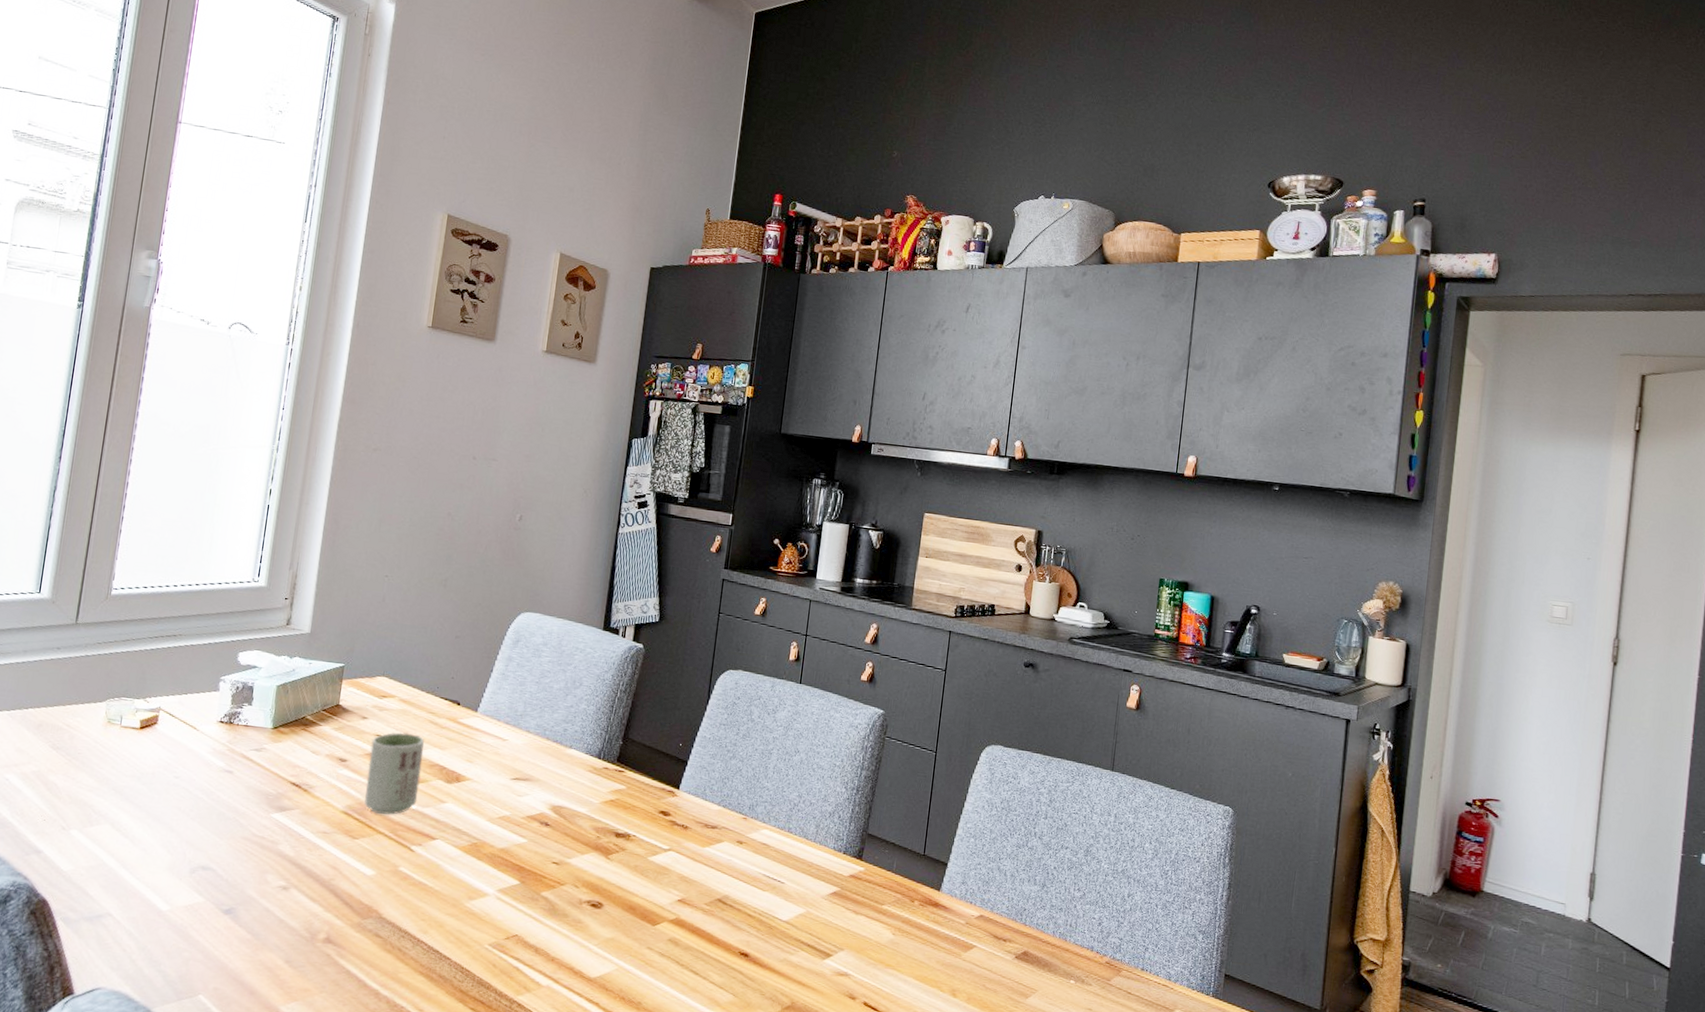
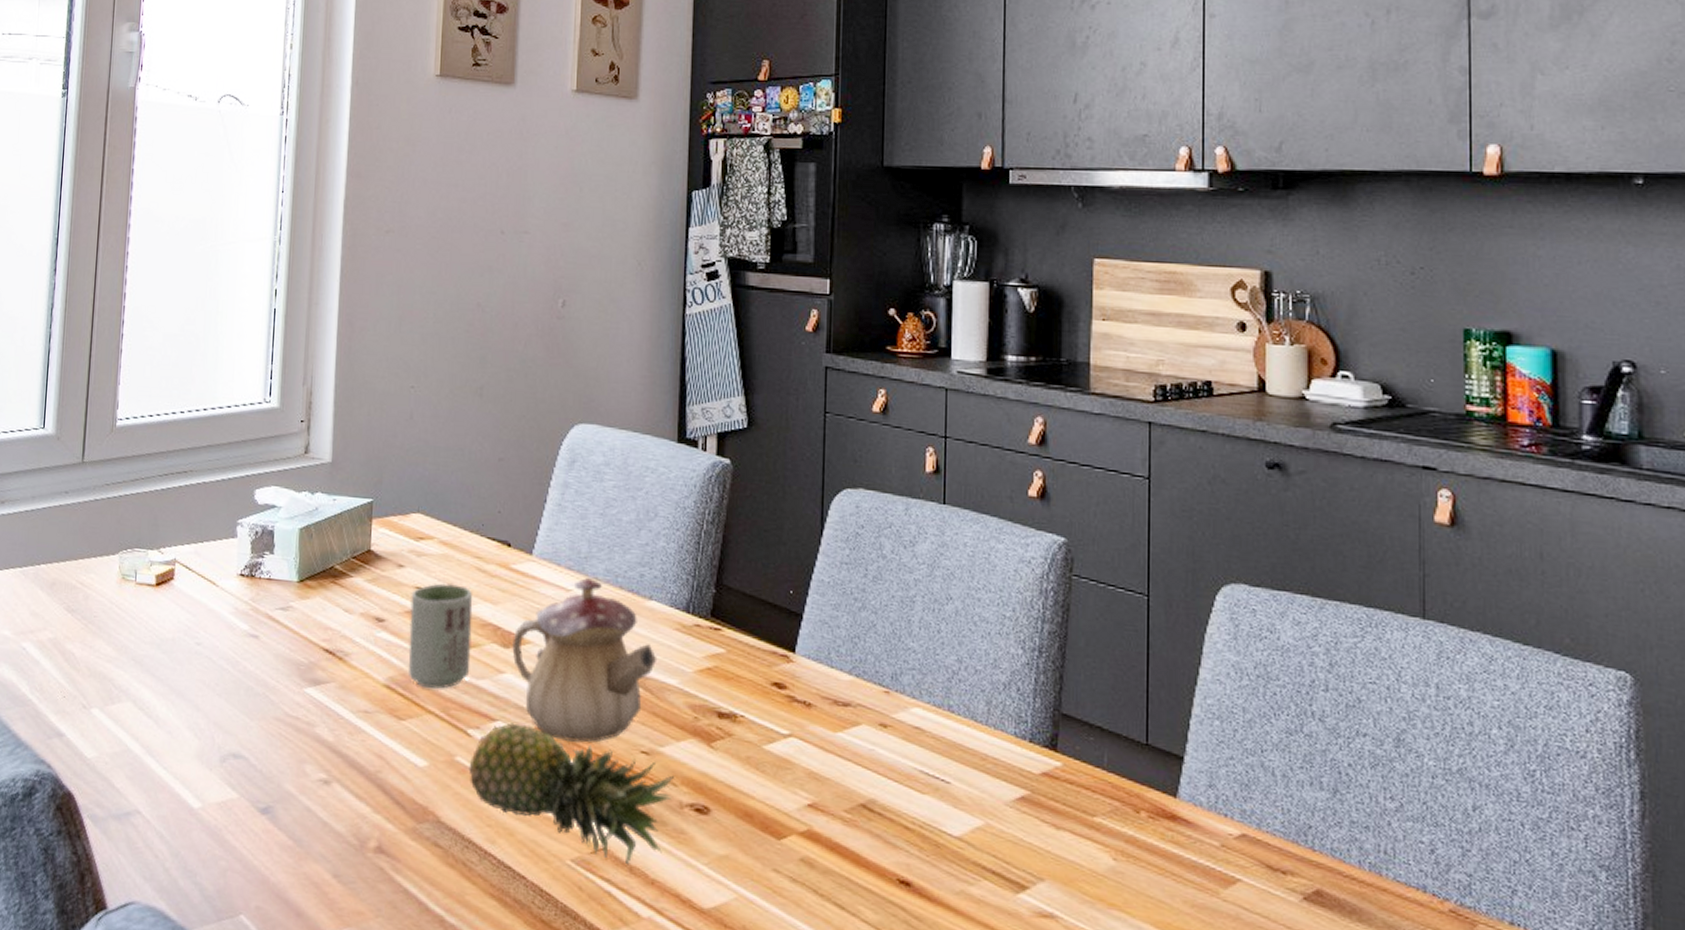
fruit: none [409,841,577,946] -> present [469,723,674,864]
teapot: none [454,730,572,856] -> present [512,577,658,743]

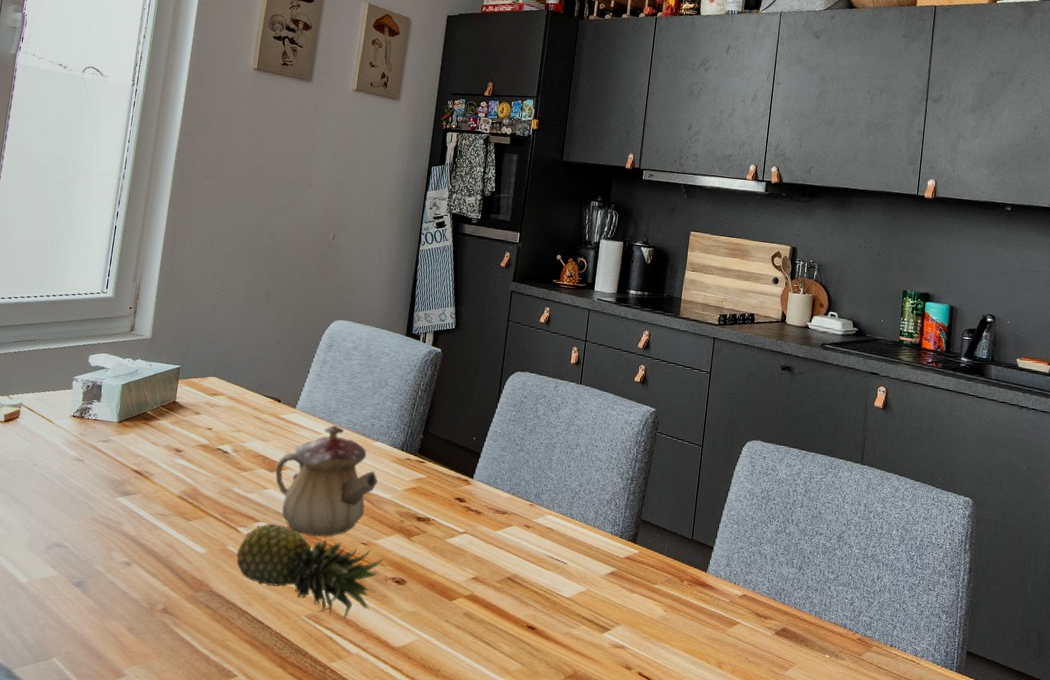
cup: present [408,582,473,689] -> none [197,426,250,500]

